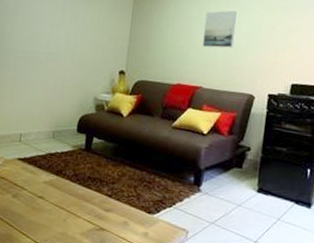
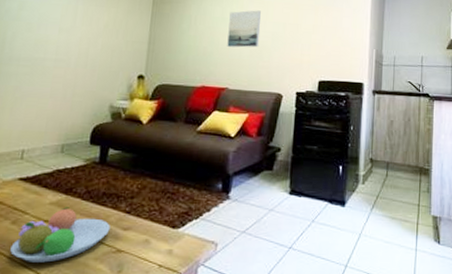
fruit bowl: none [12,186,94,233] -> present [10,207,110,263]

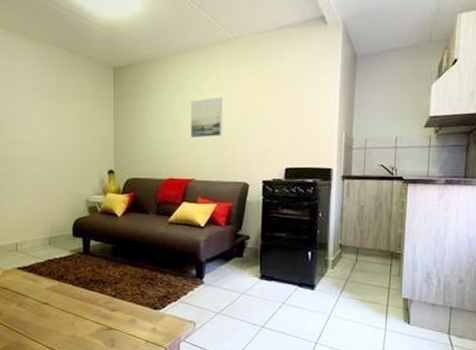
fruit bowl: present [10,207,110,263] -> none [20,292,100,338]

